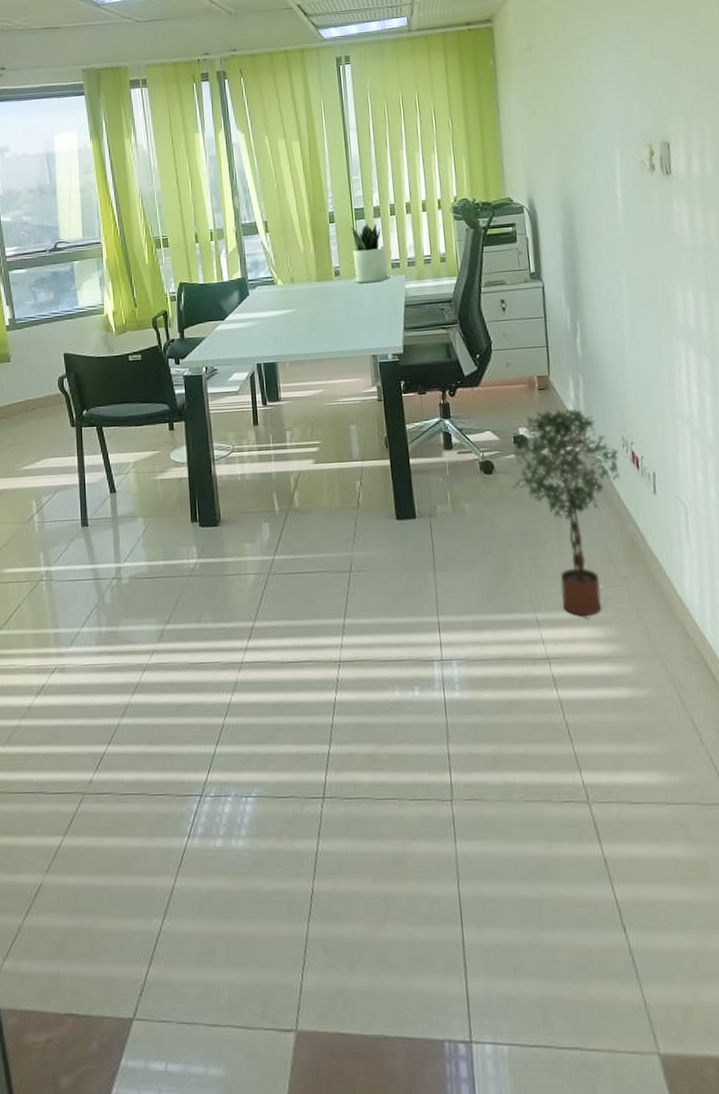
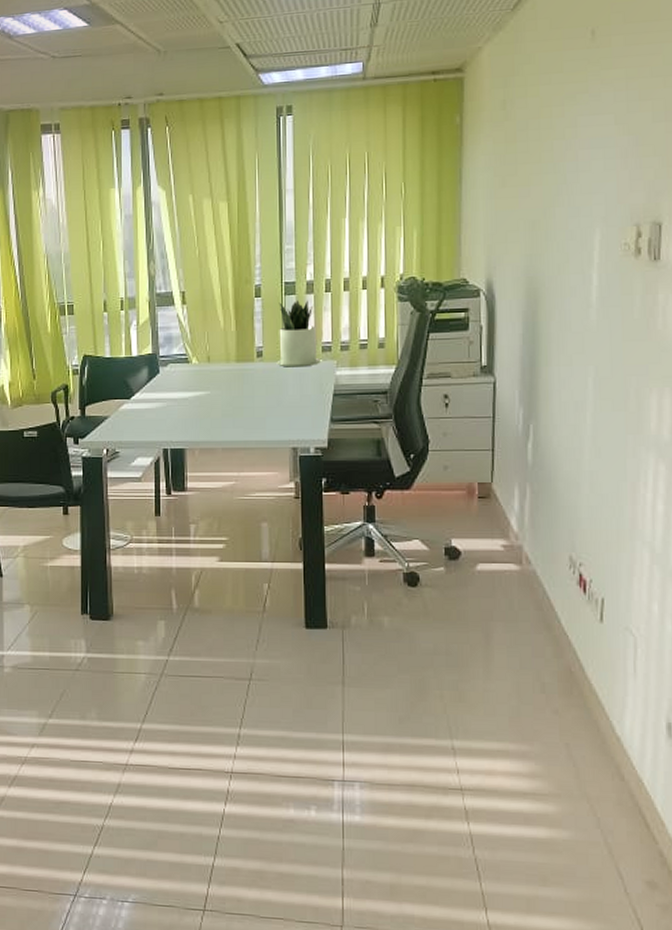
potted tree: present [512,408,620,617] -> none [438,520,564,749]

